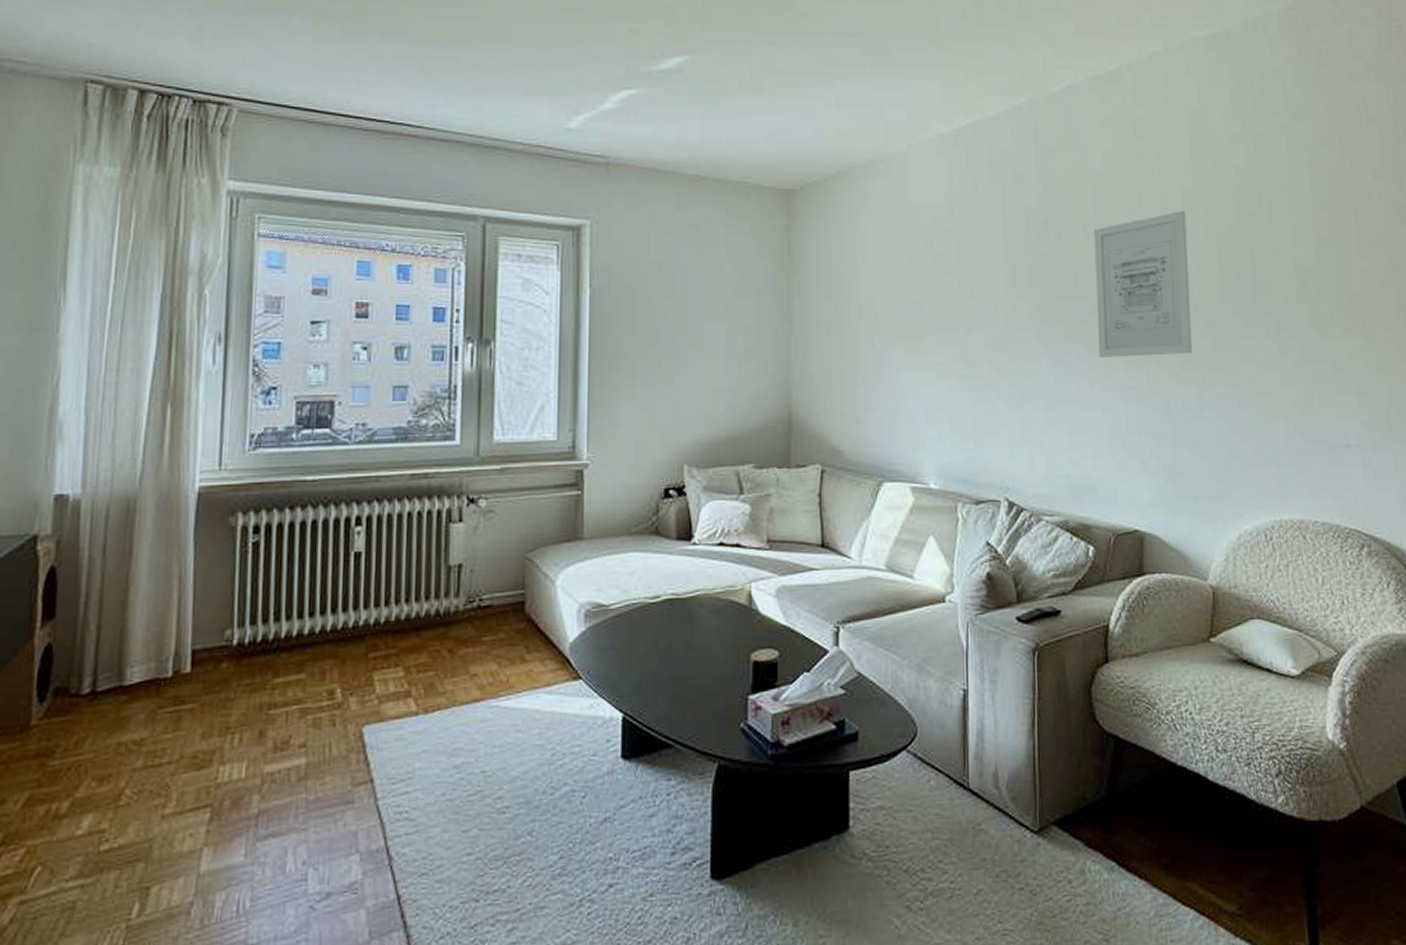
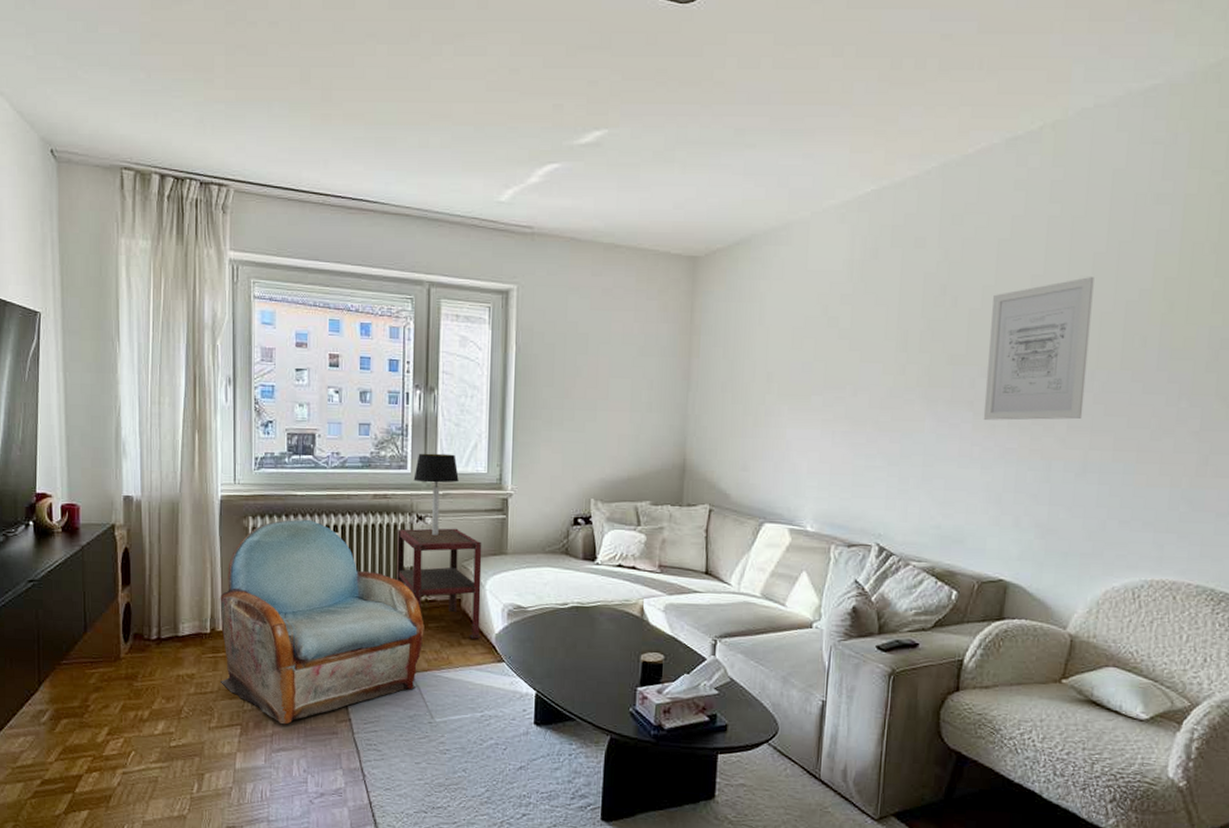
armchair: none [184,511,477,799] -> present [220,519,425,725]
side table: none [440,511,552,652] -> present [397,528,482,639]
table lamp: none [463,419,521,521] -> present [413,453,459,535]

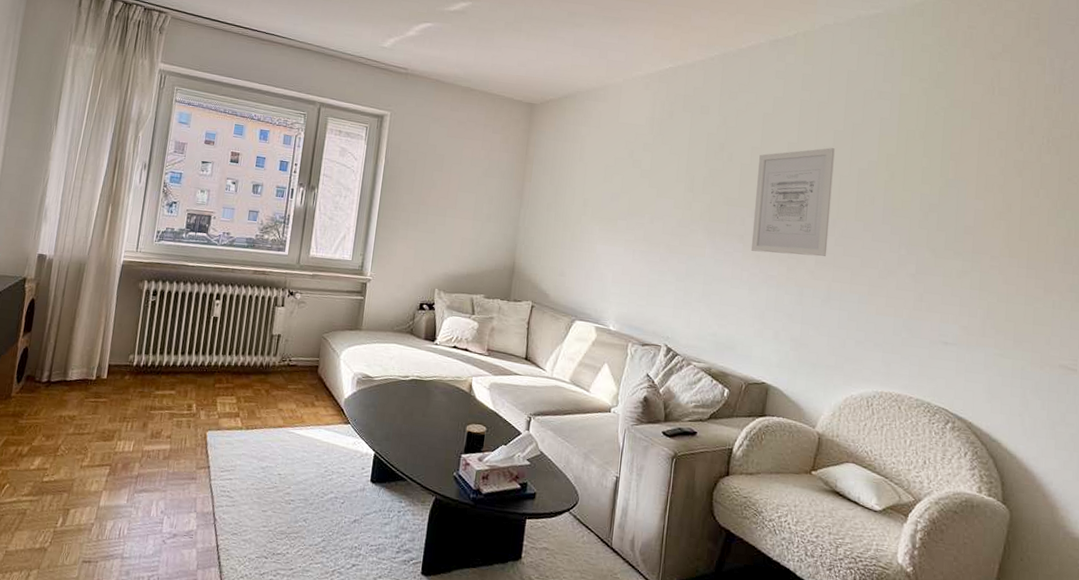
armchair: present [220,519,425,725] -> none [98,286,285,468]
side table: present [397,528,482,639] -> none [265,302,342,402]
table lamp: present [413,453,459,535] -> none [289,239,328,309]

